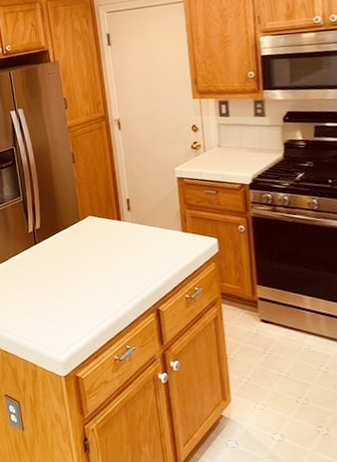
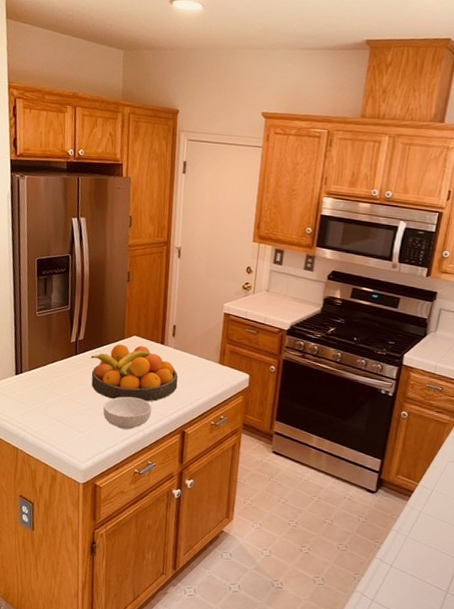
fruit bowl: none [50,225,143,285] -> present [90,344,178,402]
cereal bowl: none [71,279,121,314] -> present [103,396,152,430]

